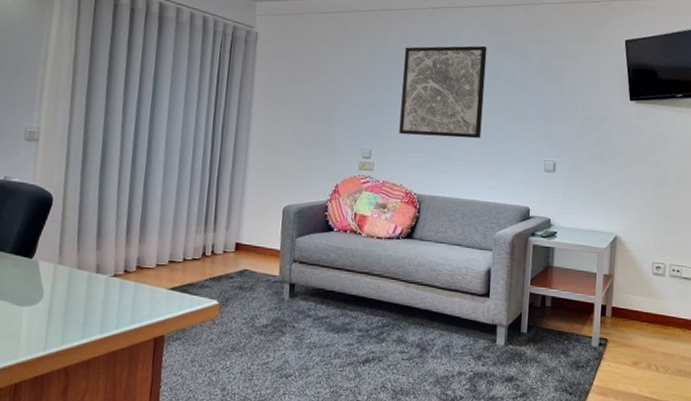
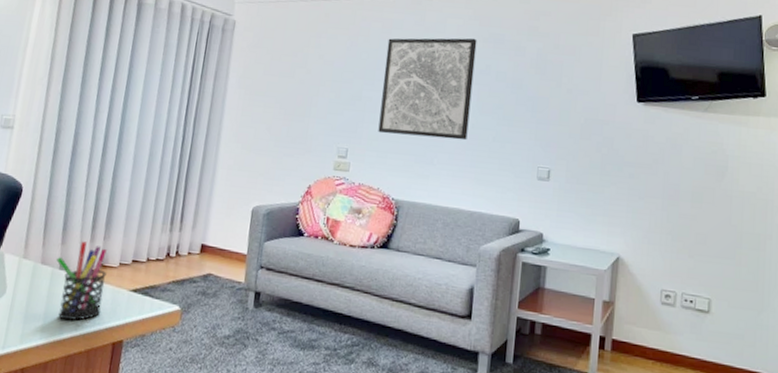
pen holder: none [92,245,144,320] -> present [56,241,107,321]

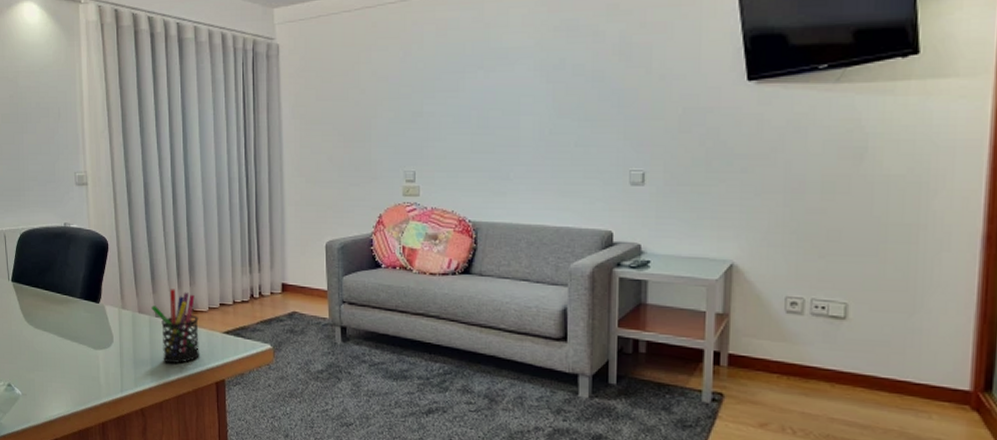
wall art: present [378,38,477,141] -> none [444,28,547,151]

